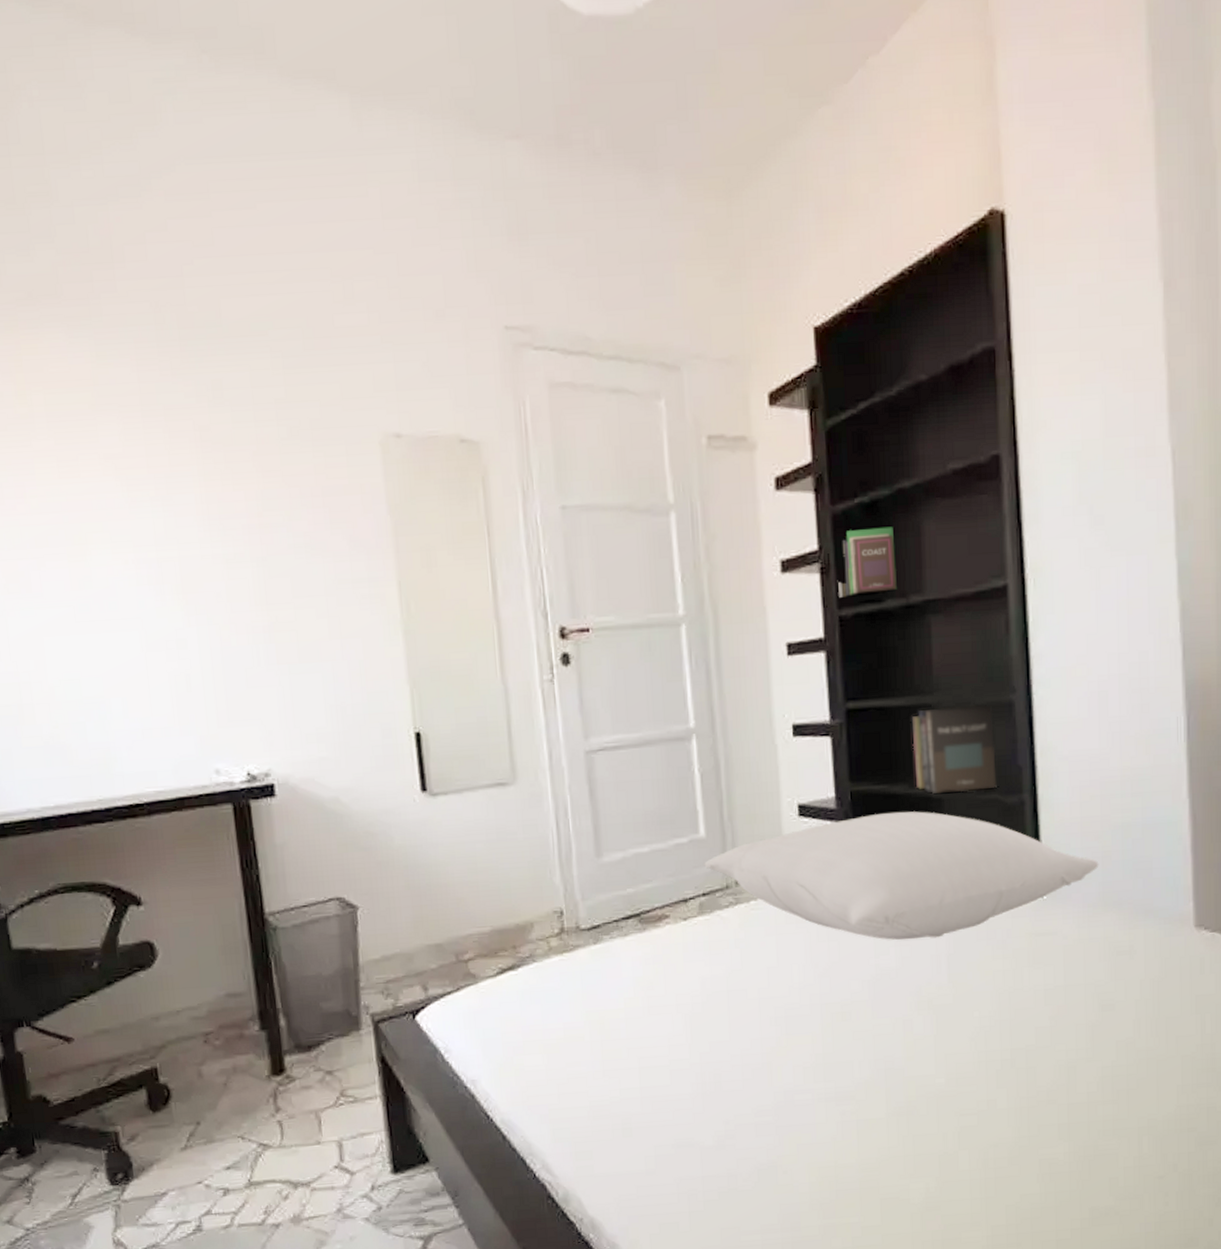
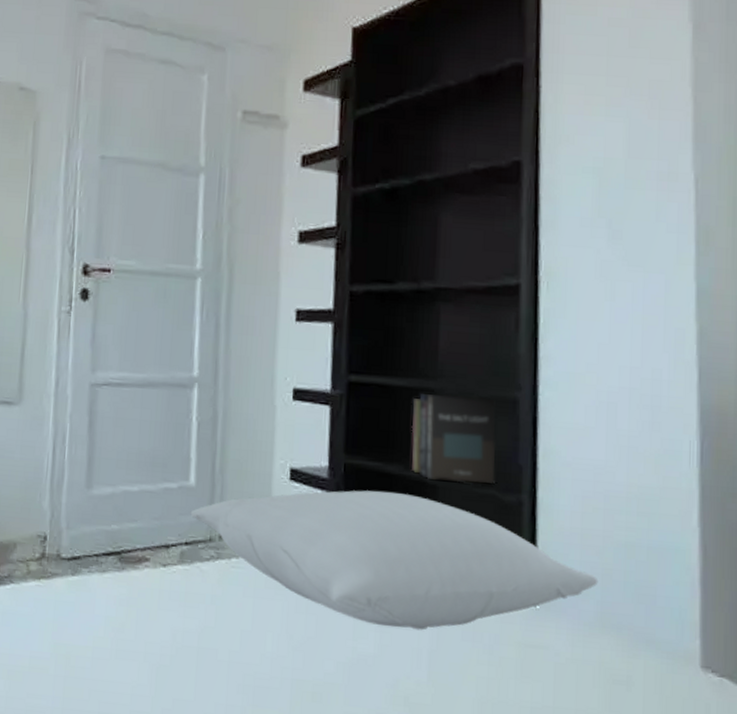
books: present [838,526,897,599] -> none [352,212,411,277]

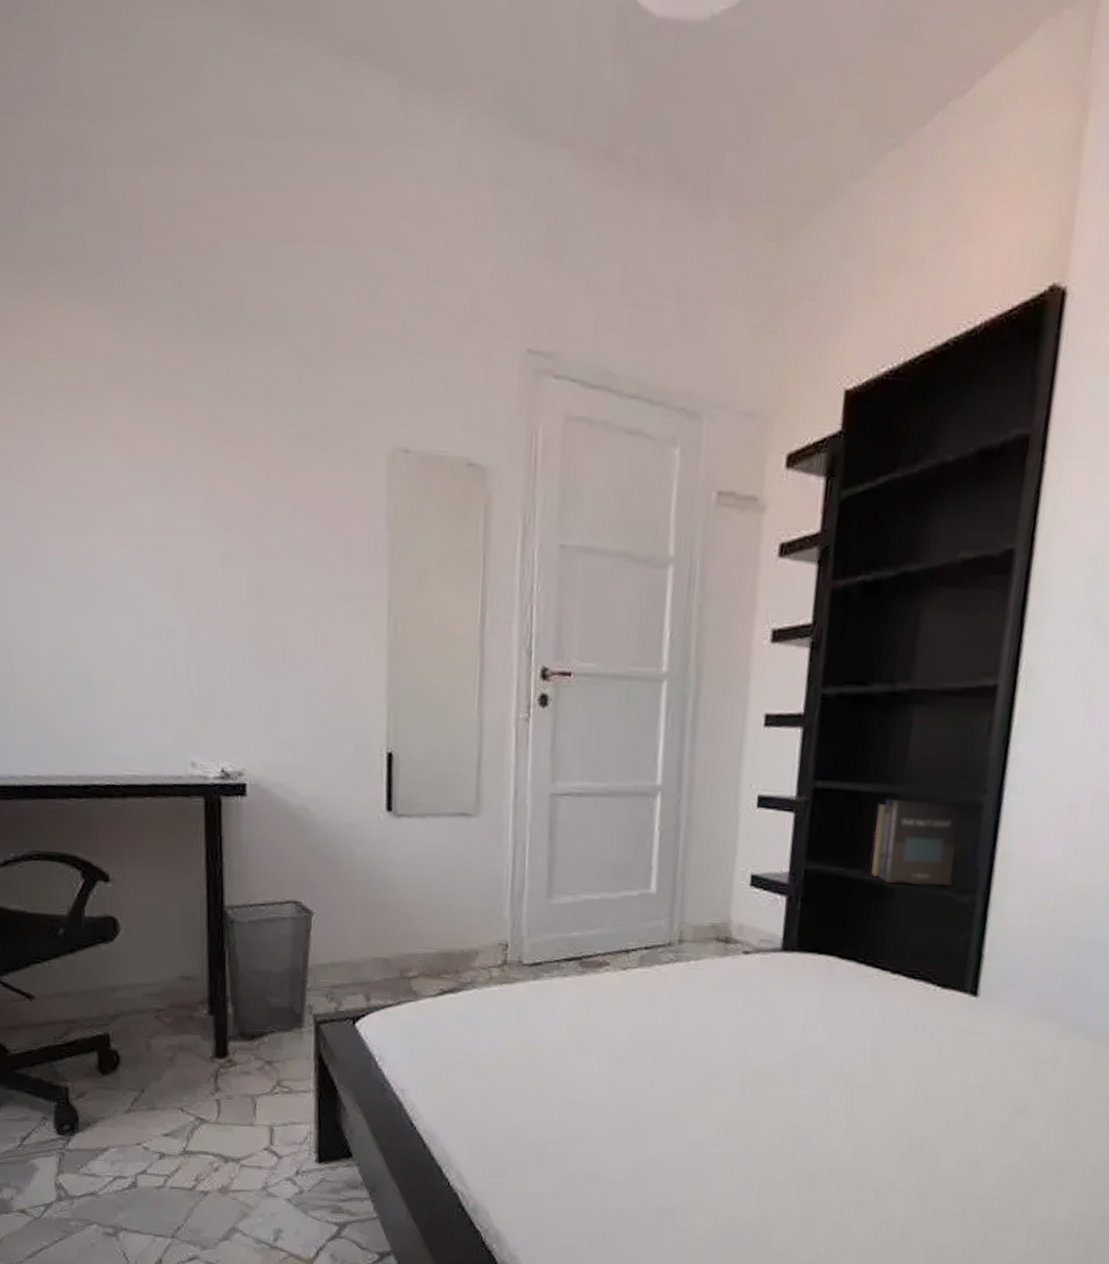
pillow: present [190,490,599,631] -> none [650,894,1039,1022]

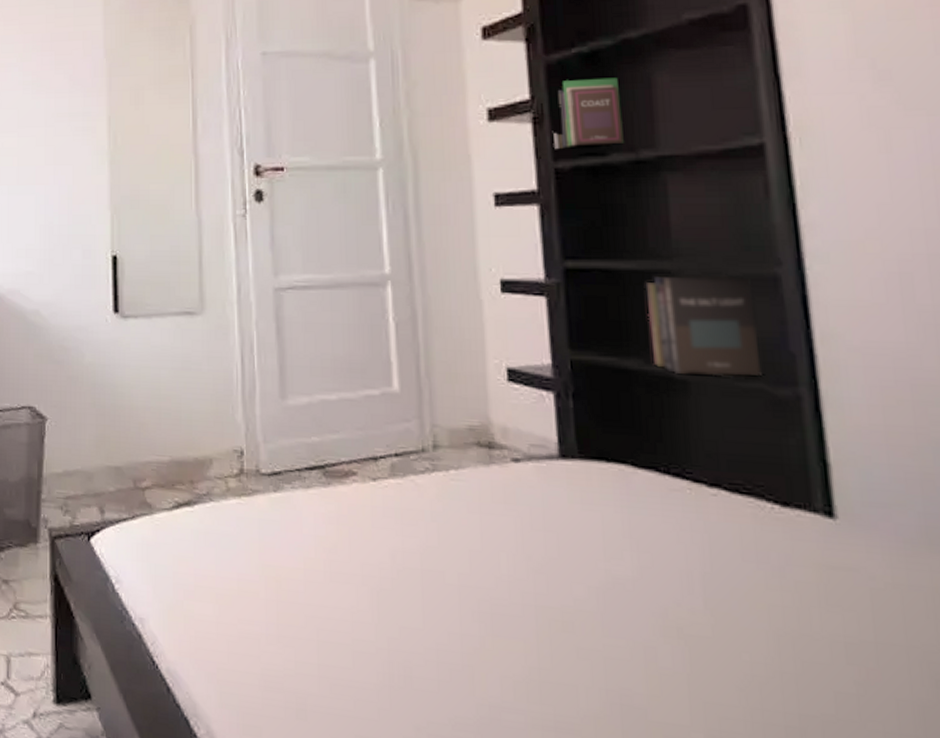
books: none [825,608,892,678] -> present [554,77,624,150]

